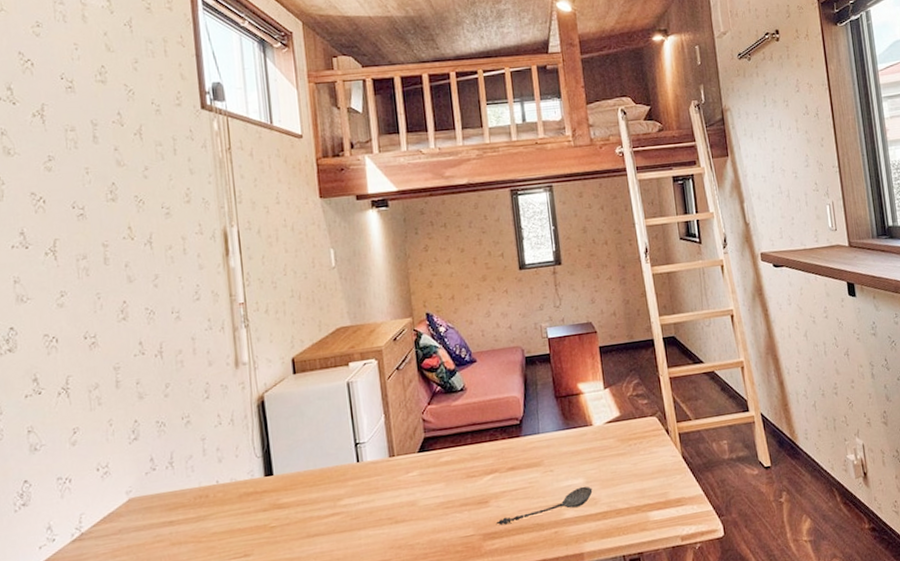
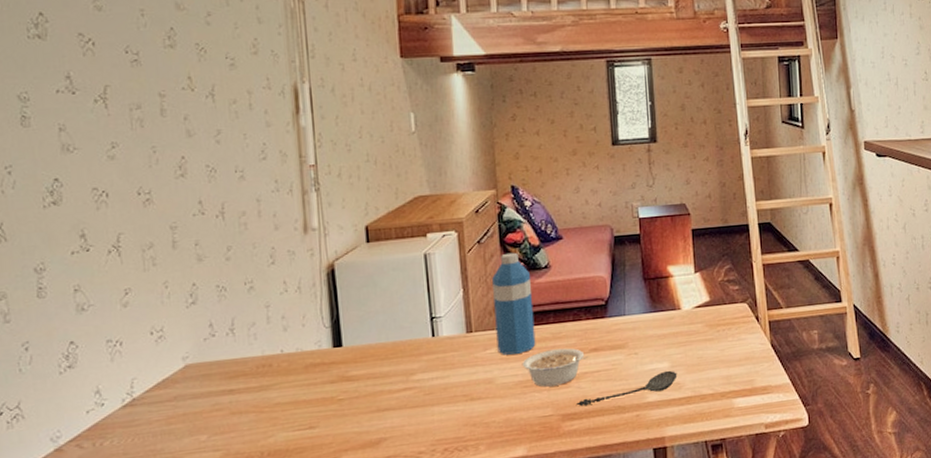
water bottle: none [411,377,455,477] -> present [492,252,536,355]
legume: none [442,467,507,508] -> present [522,348,589,387]

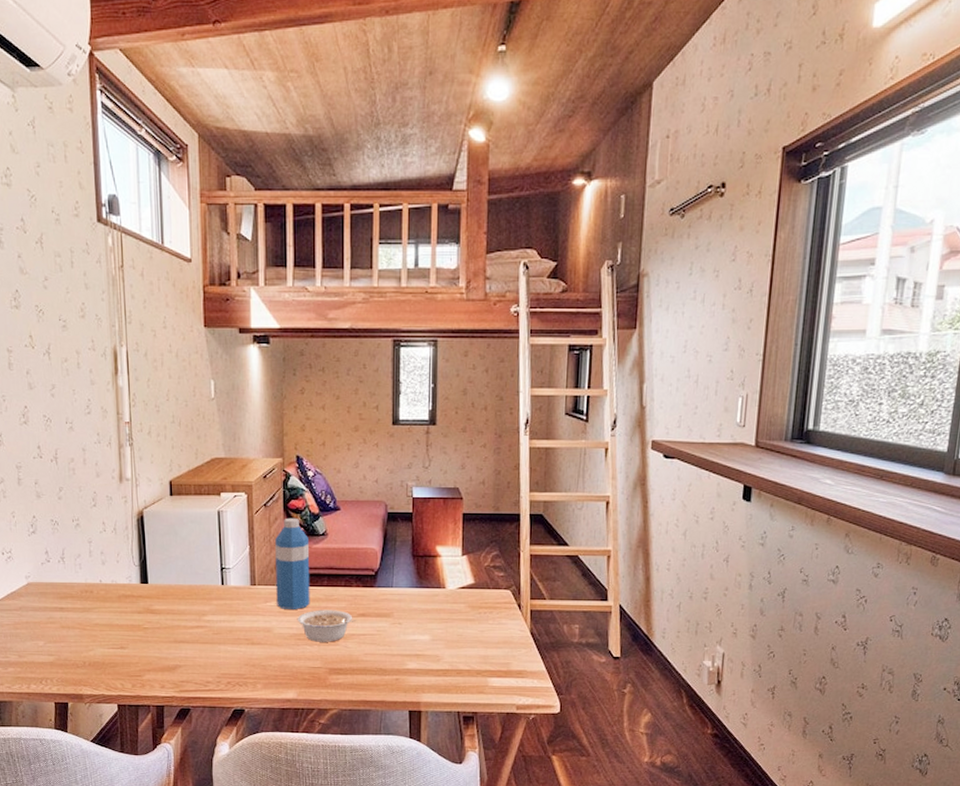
spoon: present [576,370,678,407] -> none [342,643,437,664]

